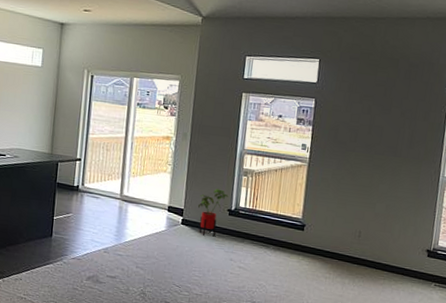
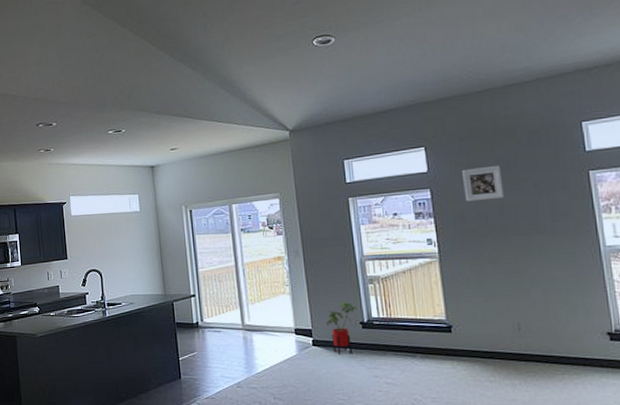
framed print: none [343,87,379,119] -> present [462,165,504,202]

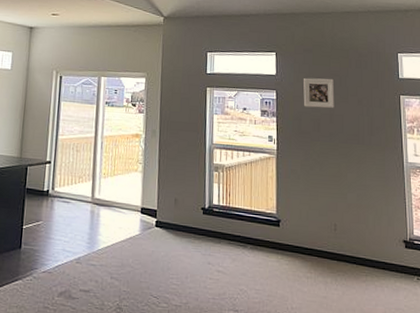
house plant: present [326,302,358,354] -> none [171,186,202,238]

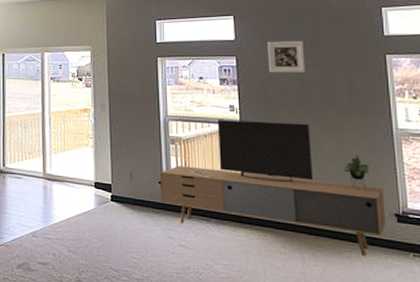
media console: none [202,149,396,280] -> present [159,120,386,256]

